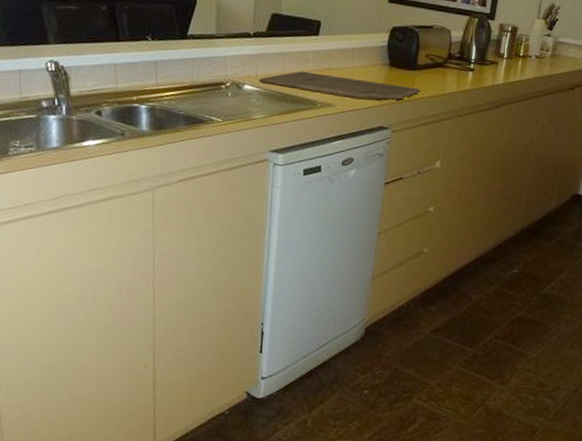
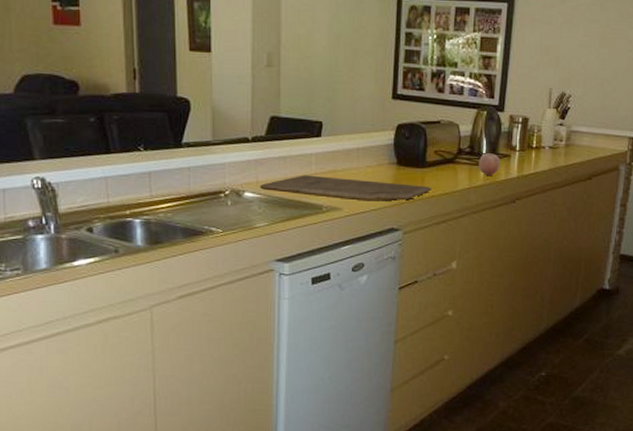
fruit: none [467,59,488,82] -> present [479,153,500,177]

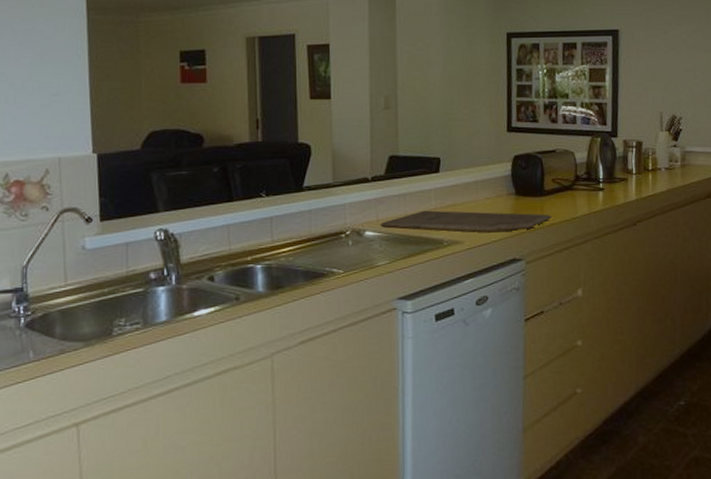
fruit: present [479,153,500,177] -> none [597,178,618,201]

